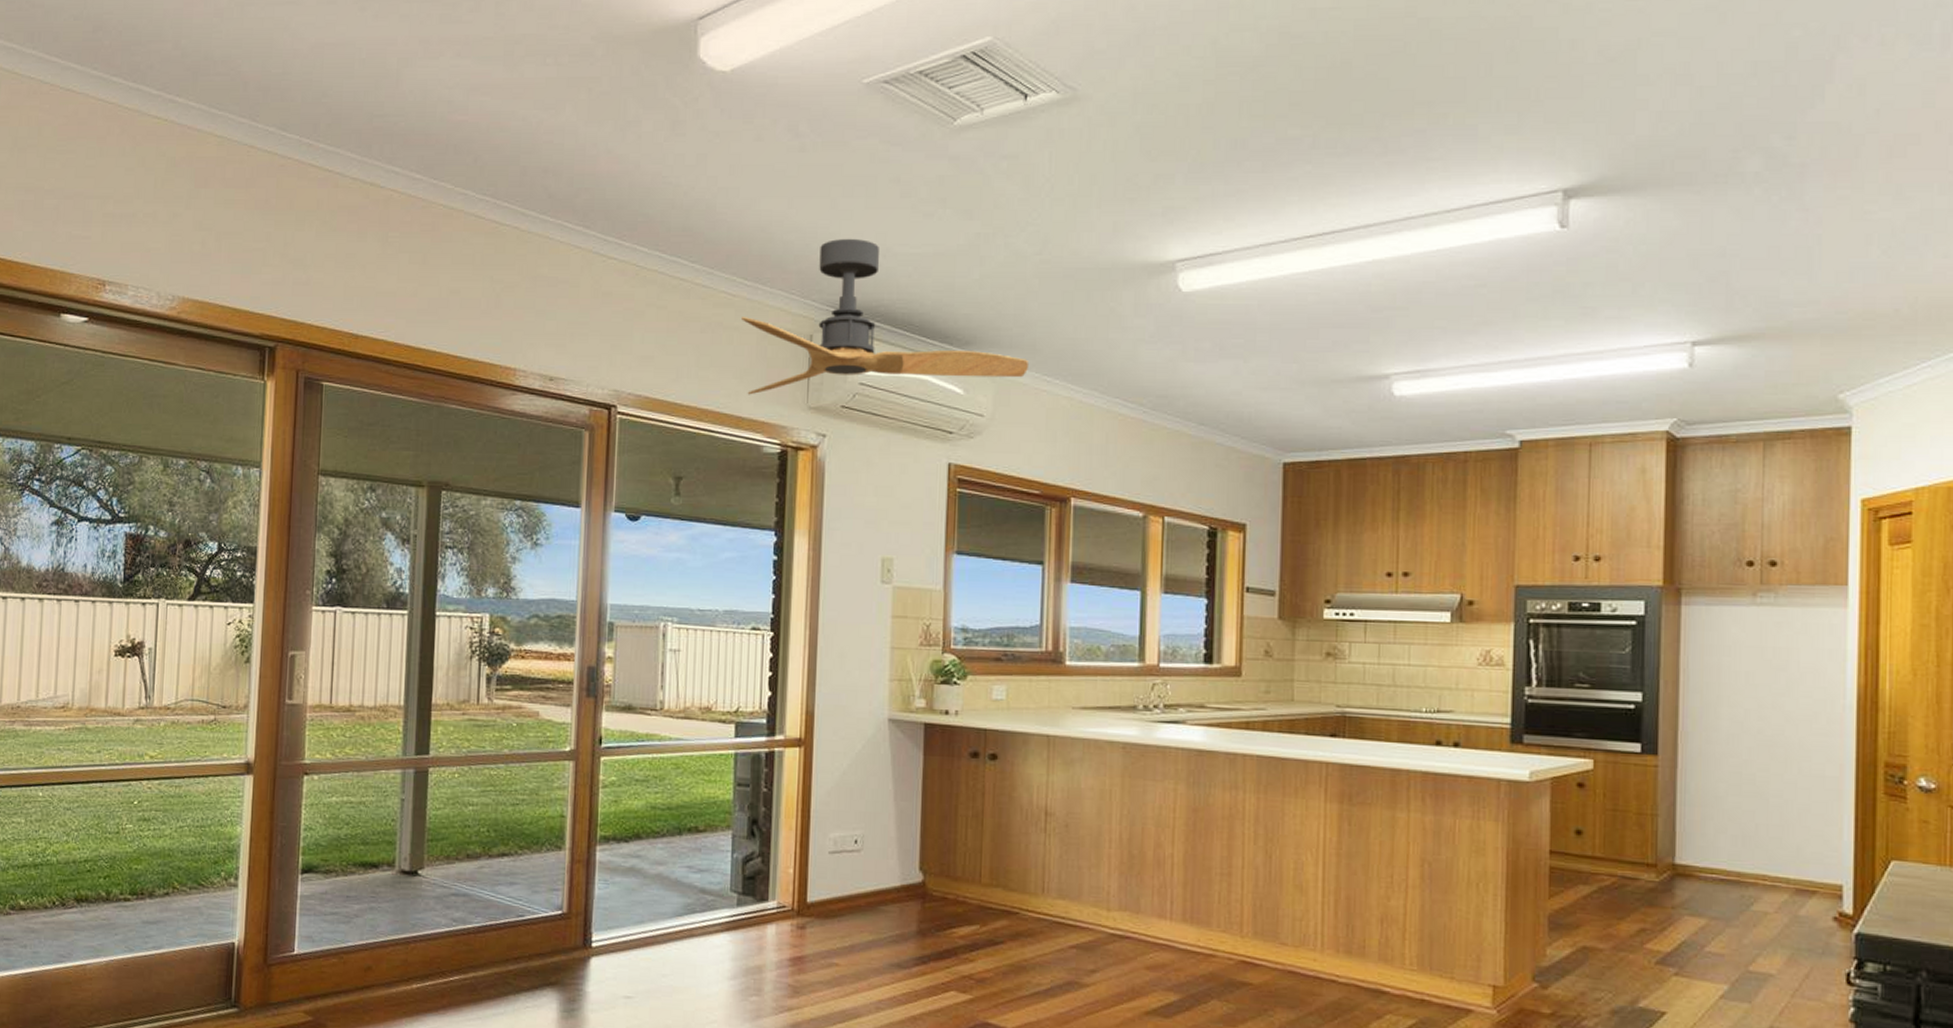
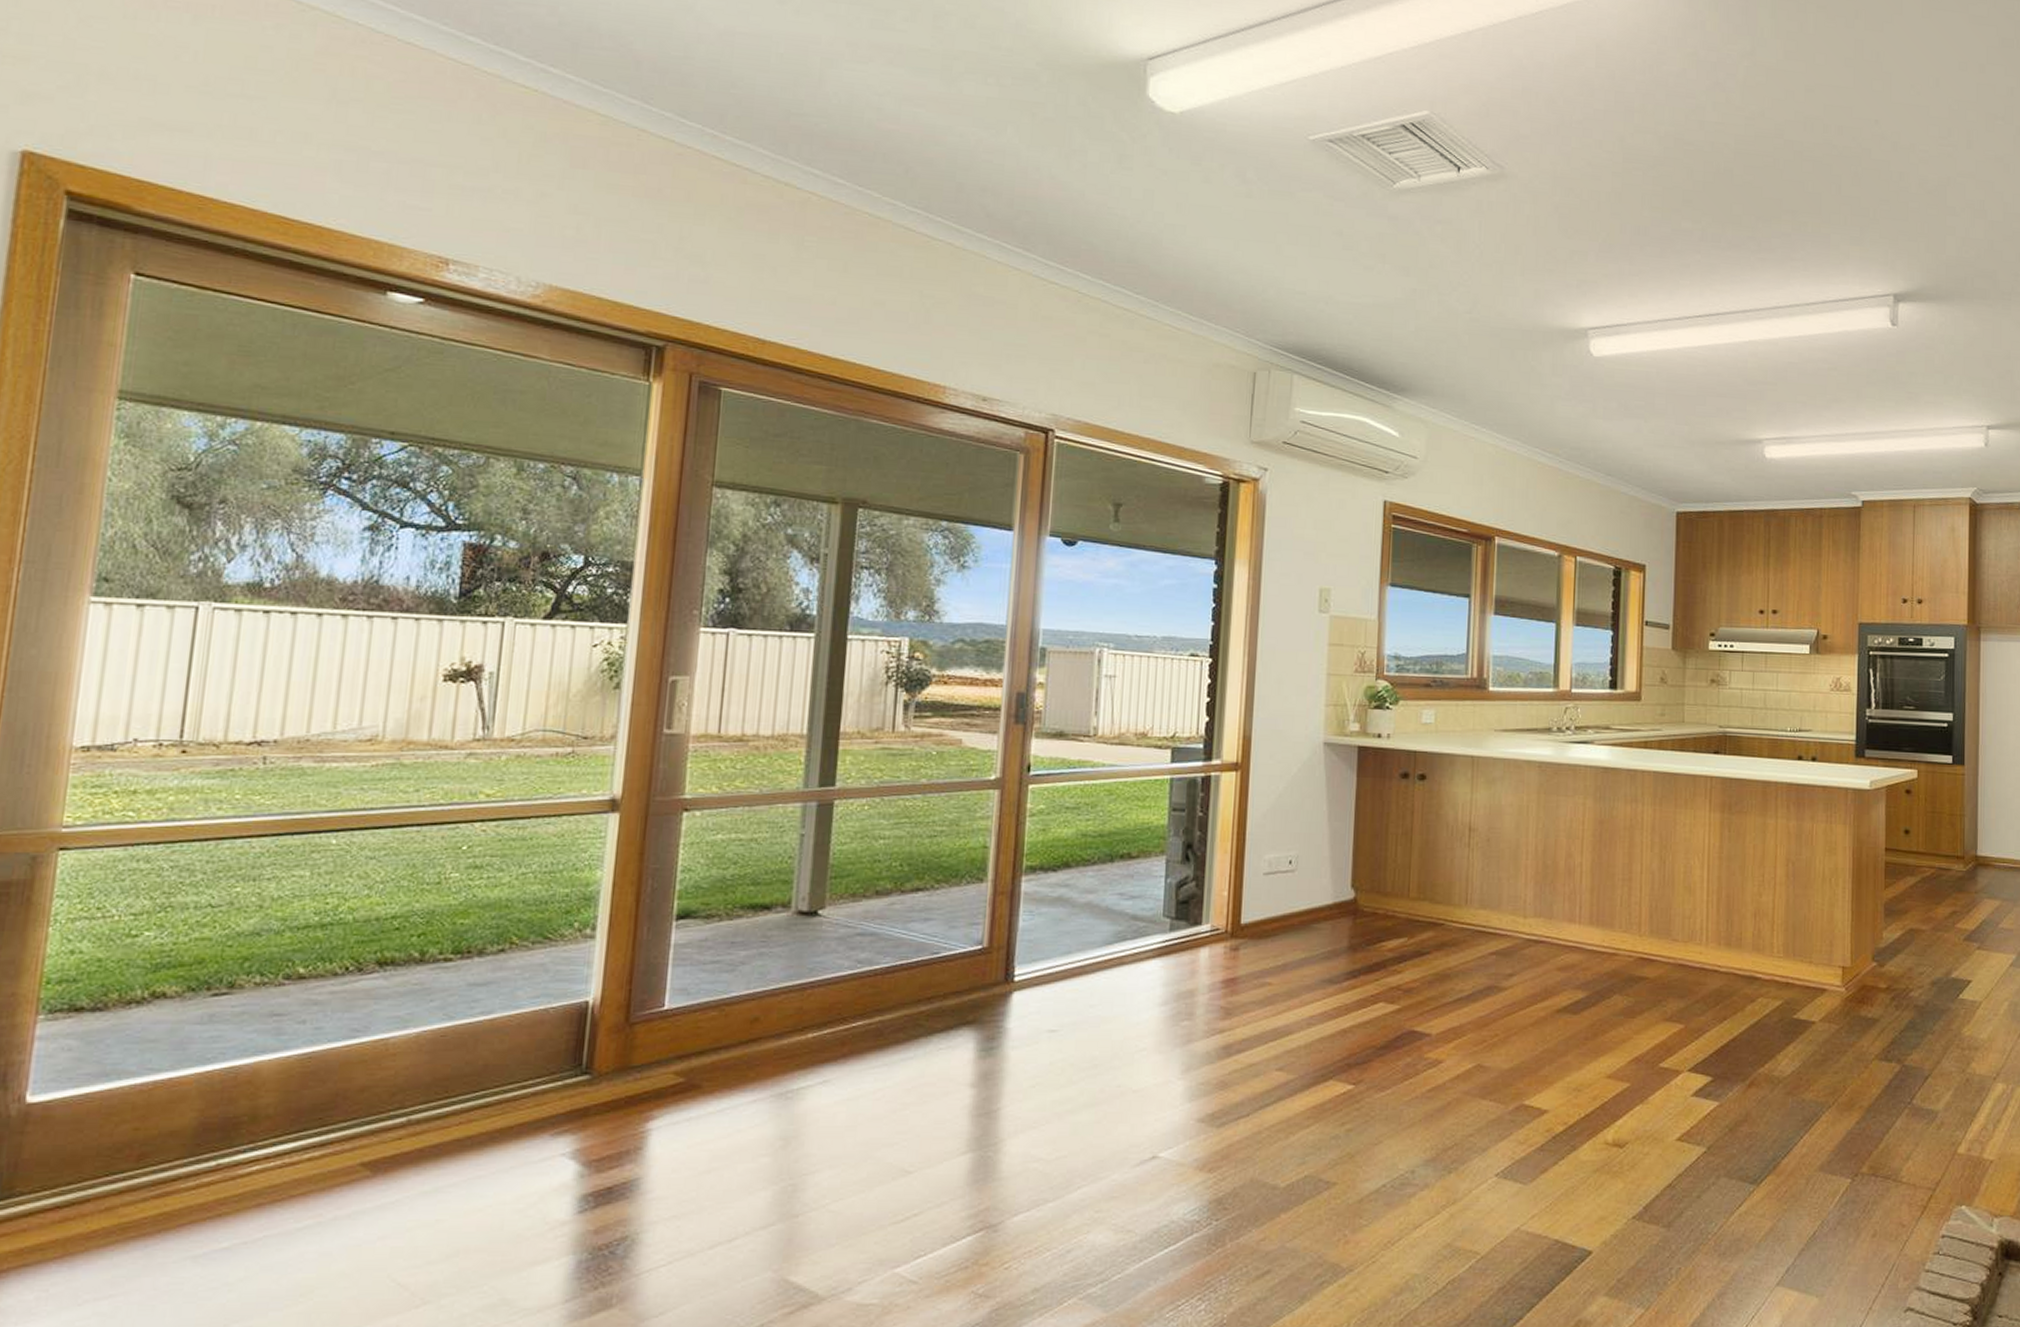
ceiling fan: present [741,238,1030,395] -> none [1186,283,1459,427]

